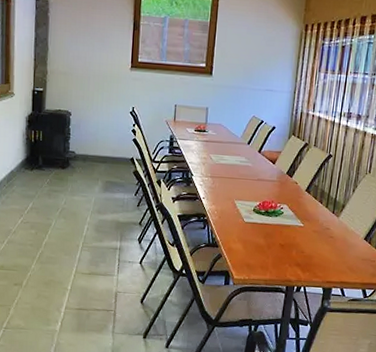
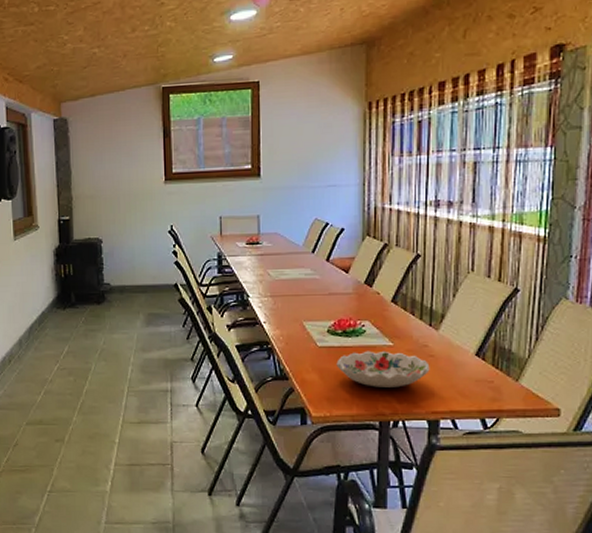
decorative bowl: none [257,228,329,260] -> present [336,350,430,388]

